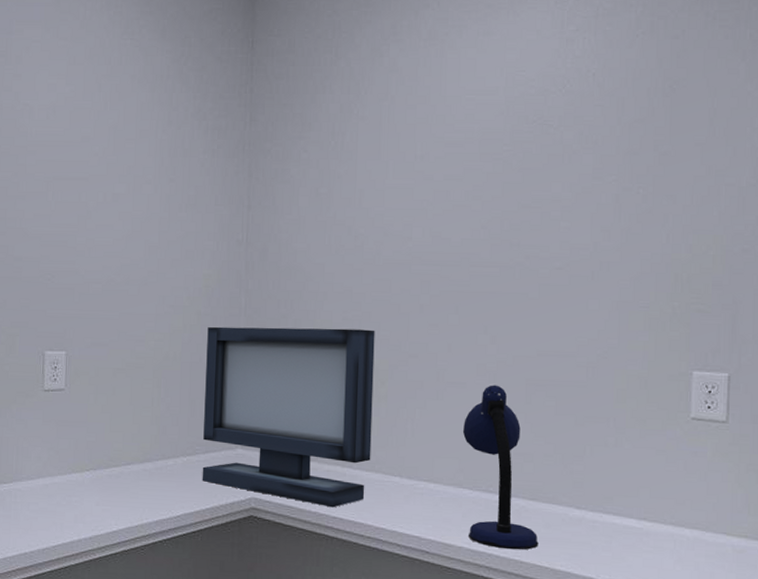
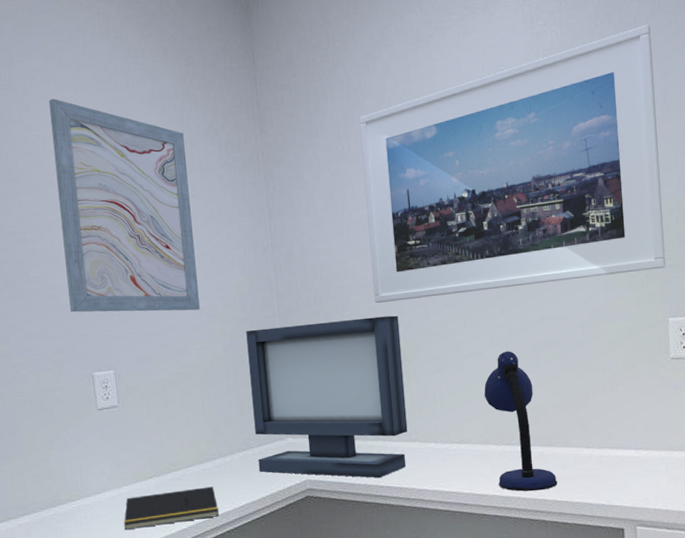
wall art: none [31,68,171,299] -> present [48,98,200,313]
notepad: none [52,488,153,523] -> present [123,486,219,530]
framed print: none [351,38,701,315] -> present [359,24,666,304]

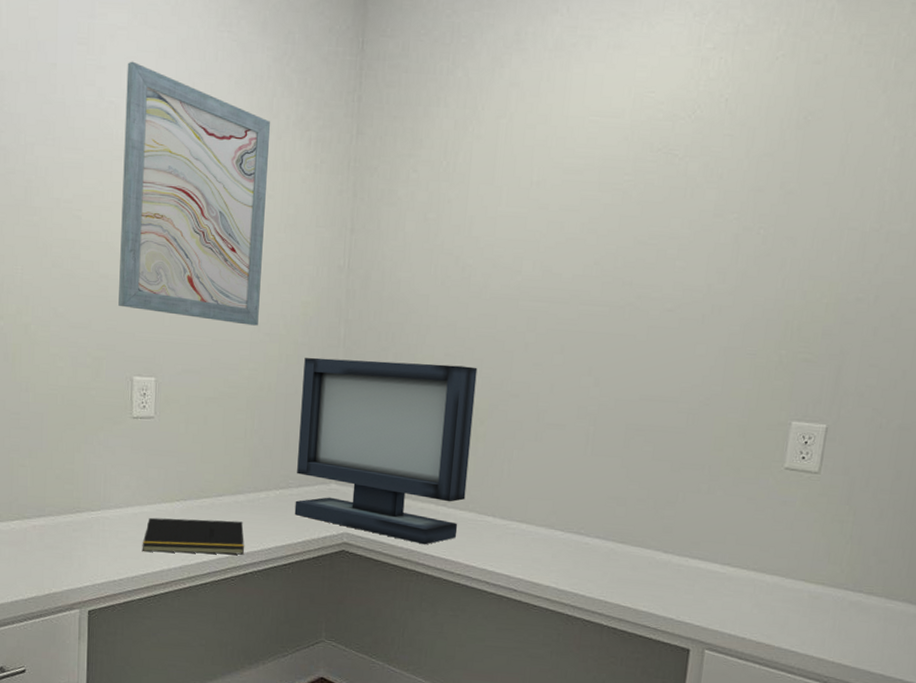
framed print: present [359,24,666,304] -> none [453,64,843,363]
desk lamp: present [484,351,558,492] -> none [556,428,624,591]

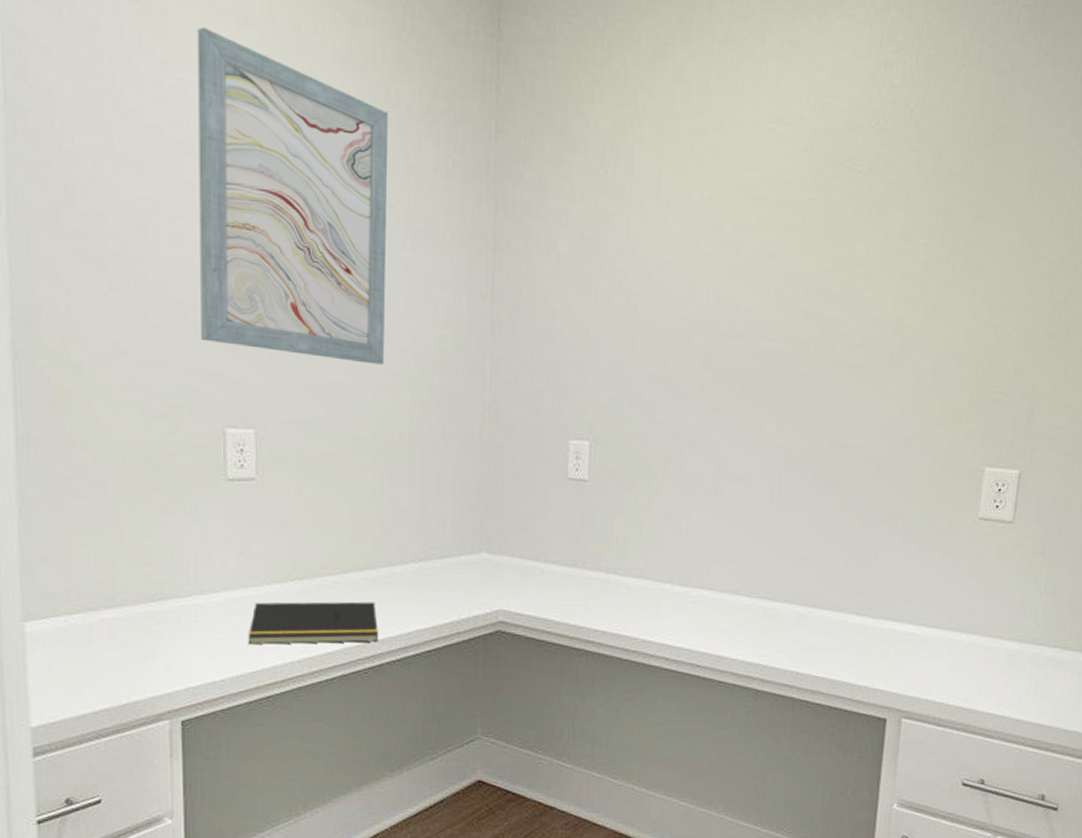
monitor: present [294,357,478,545] -> none [438,402,648,620]

